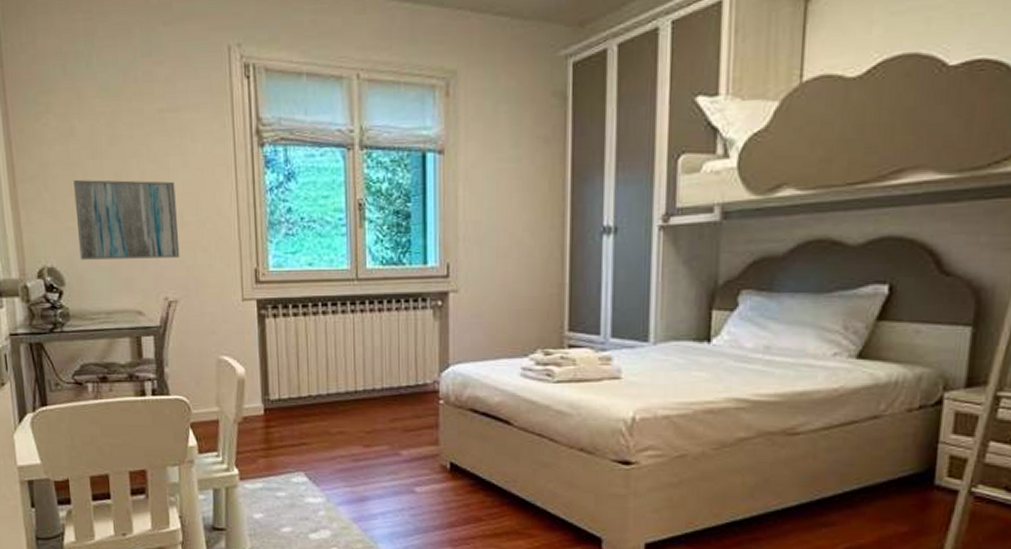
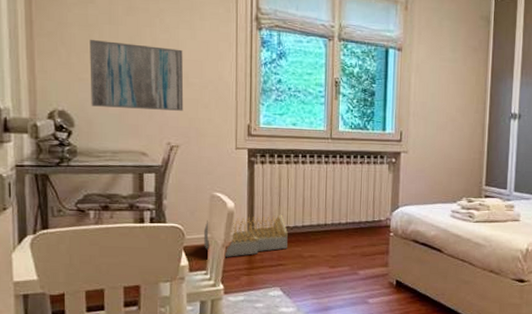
architectural model: none [212,380,311,435] -> present [204,214,288,257]

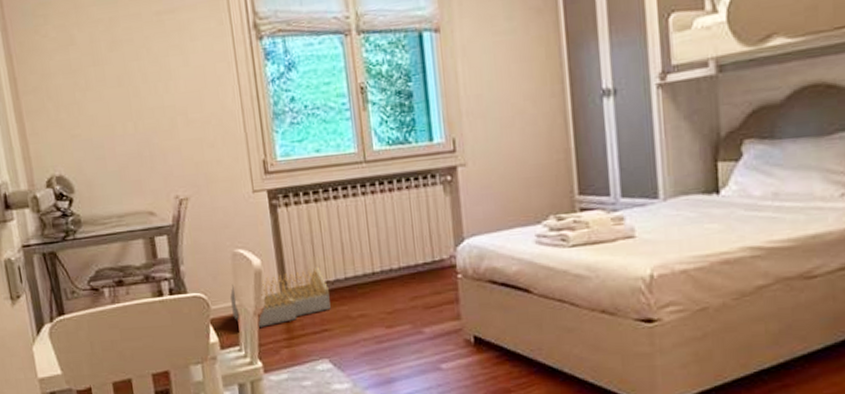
wall art: present [90,40,184,111] -> none [76,81,188,166]

